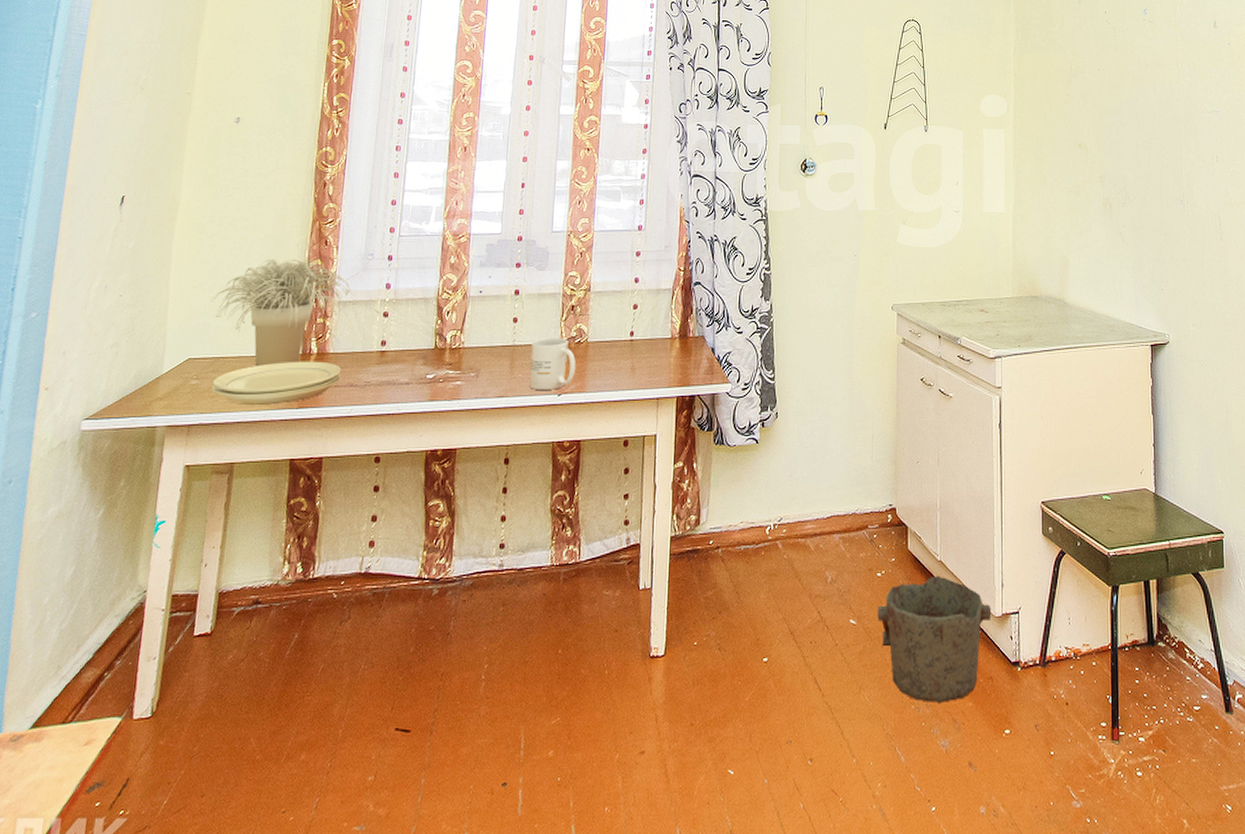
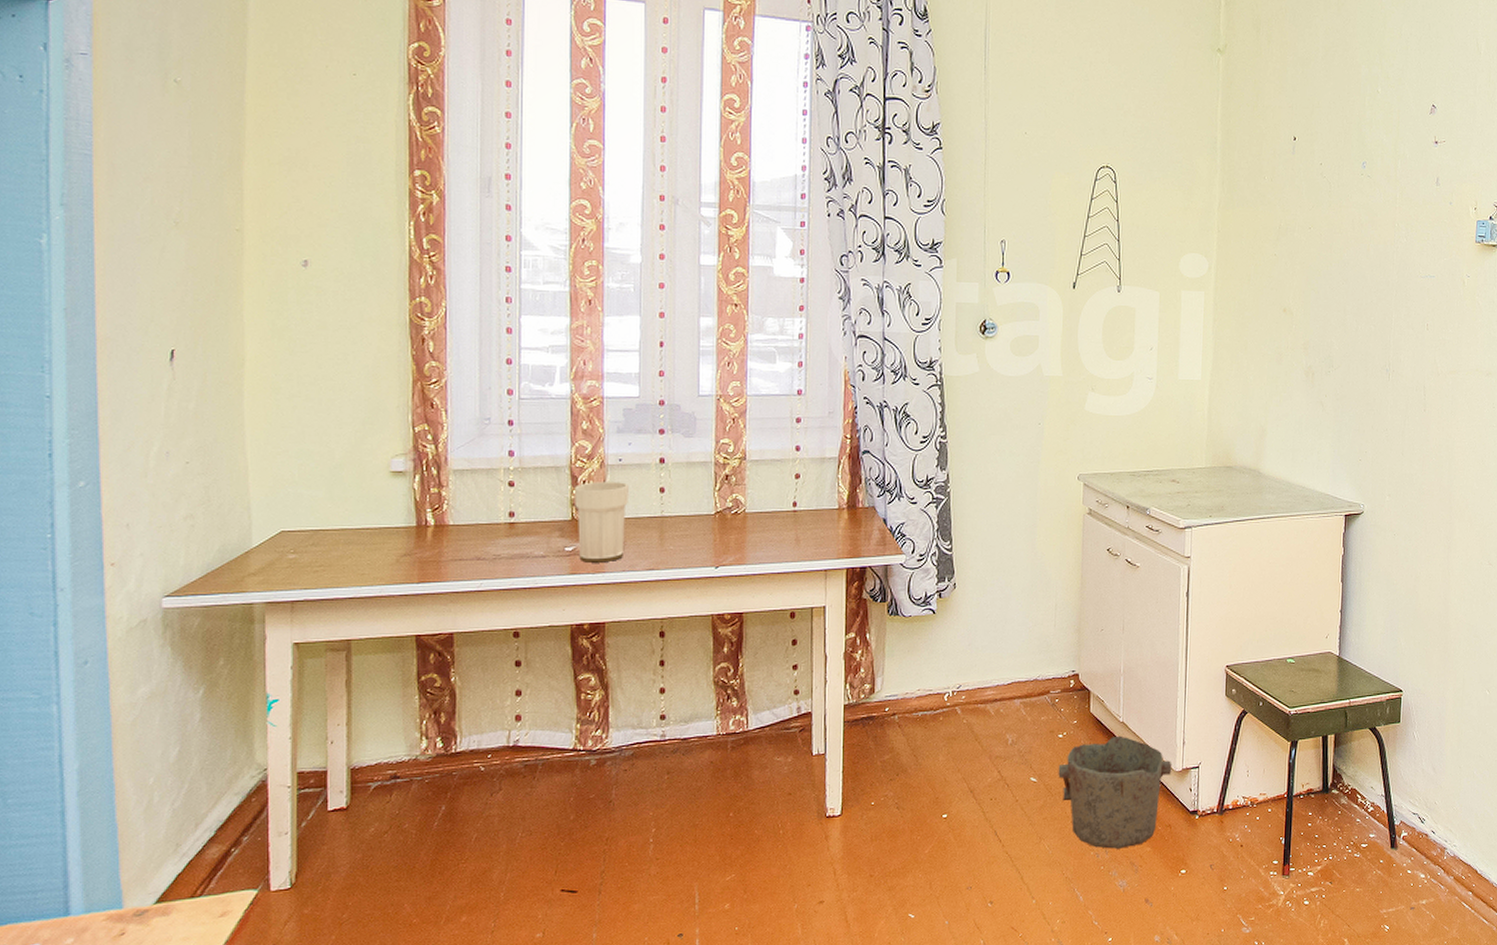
plate: present [211,361,341,406] -> none [313,533,466,581]
potted plant: present [212,258,351,367] -> none [301,423,468,540]
cup: none [438,312,486,390] -> present [573,482,628,563]
mug: present [529,337,577,391] -> none [682,508,734,563]

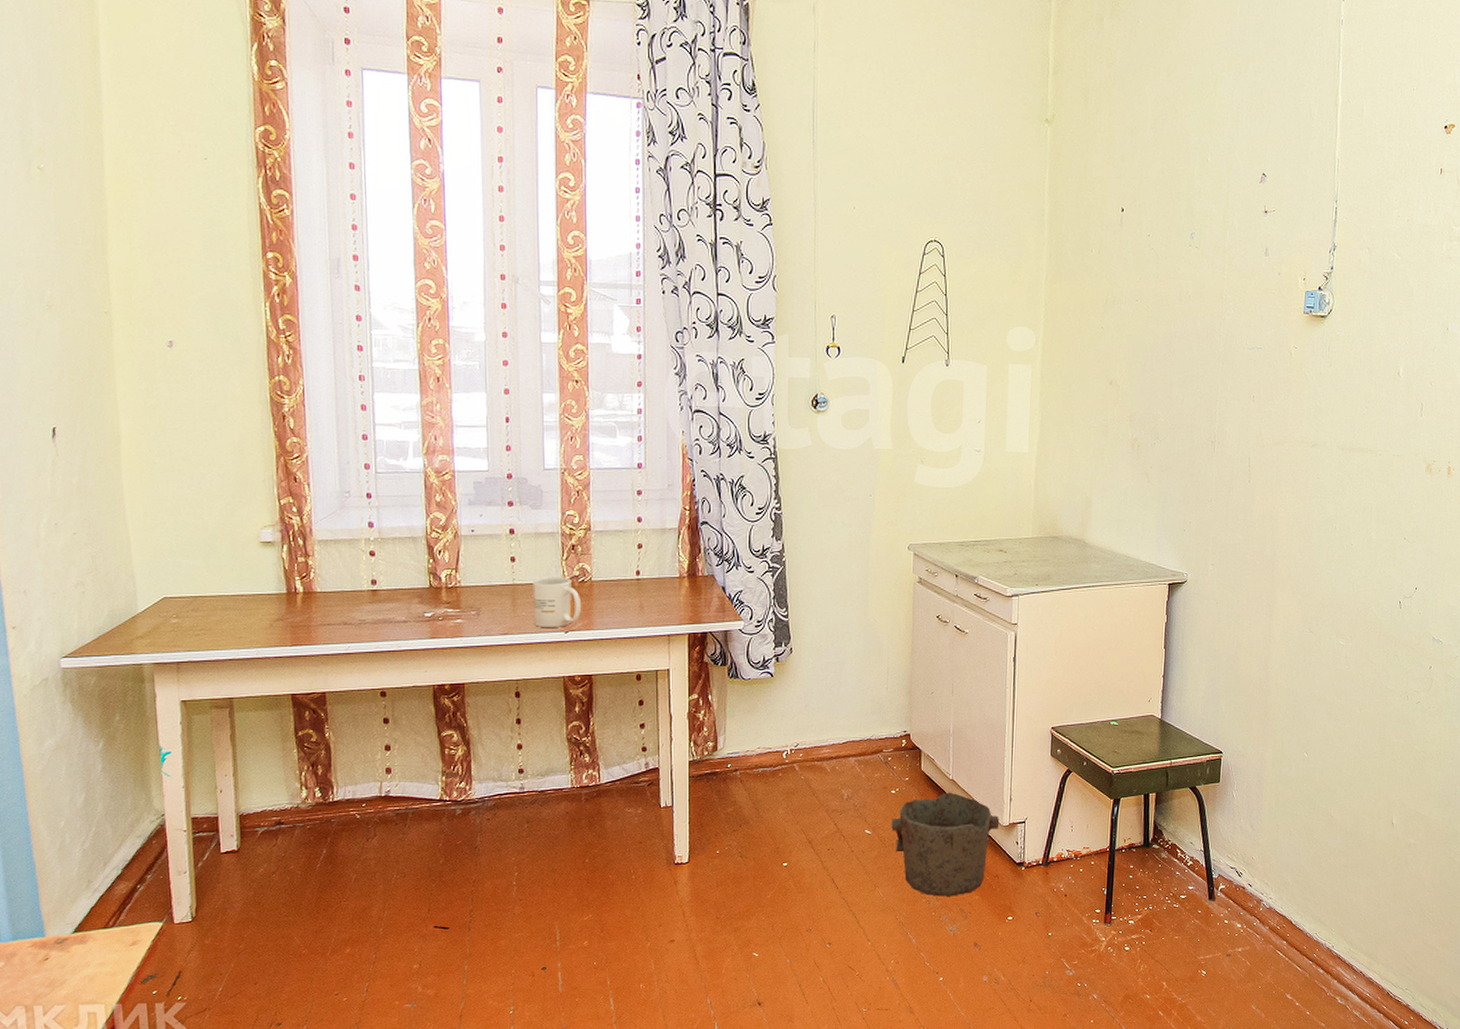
cup: present [573,482,628,563] -> none [430,551,482,628]
mug: none [682,508,734,563] -> present [533,576,582,629]

